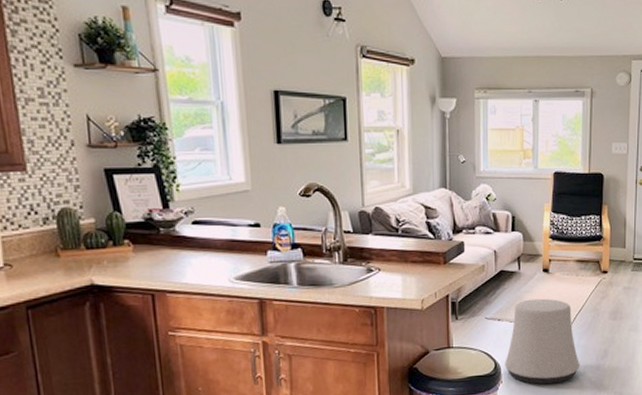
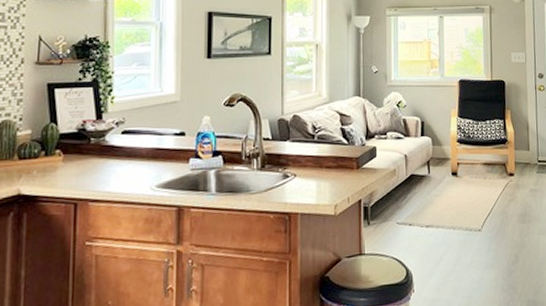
stool: present [505,298,579,385] -> none [416,202,491,294]

